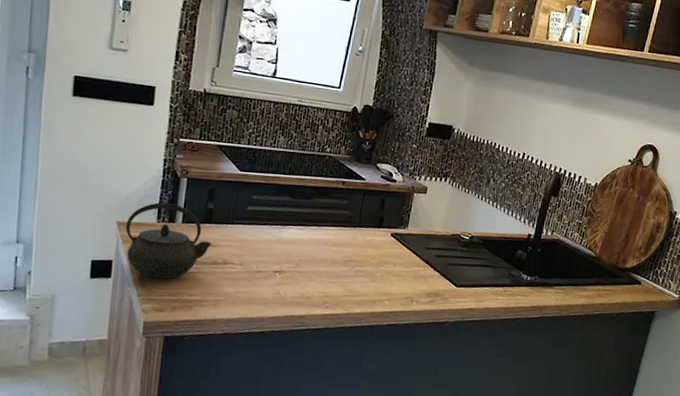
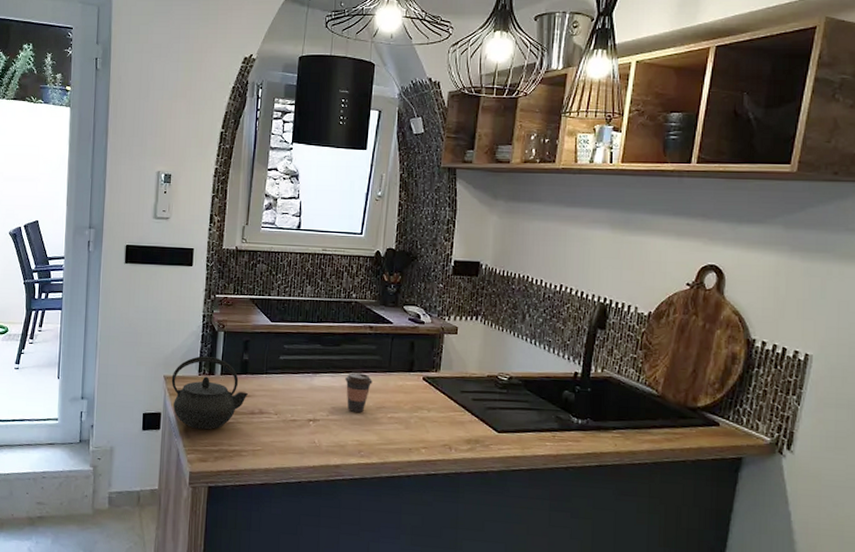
coffee cup: none [314,226,342,265] -> present [345,373,373,412]

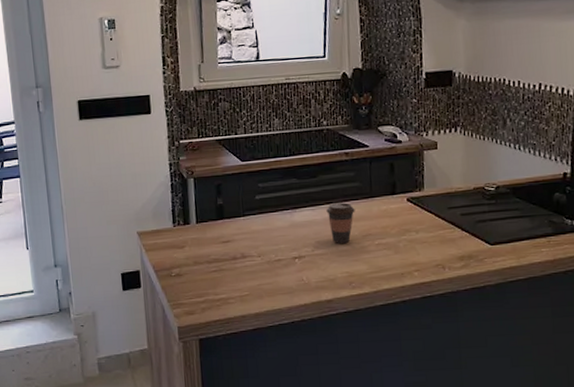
kettle: present [171,356,249,430] -> none [145,206,228,283]

